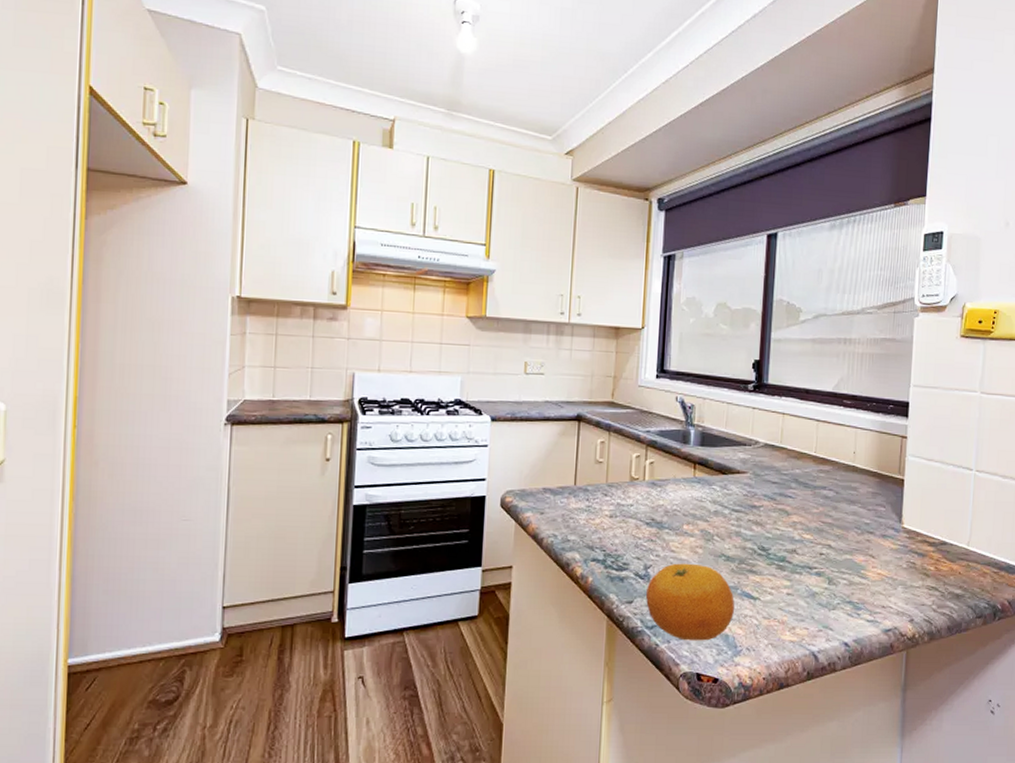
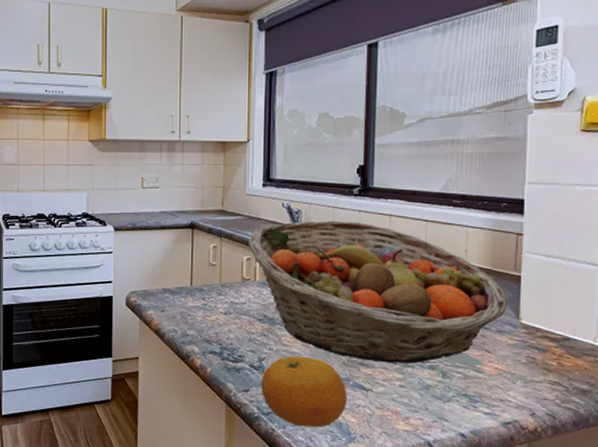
fruit basket: none [638,417,892,570] -> present [248,220,508,364]

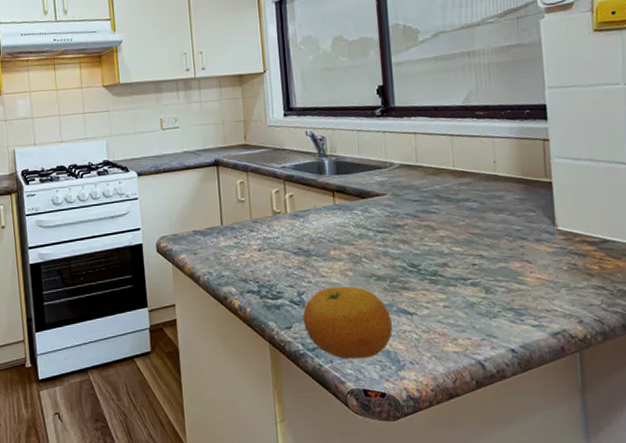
fruit basket: present [248,220,508,364] -> none [275,143,543,284]

